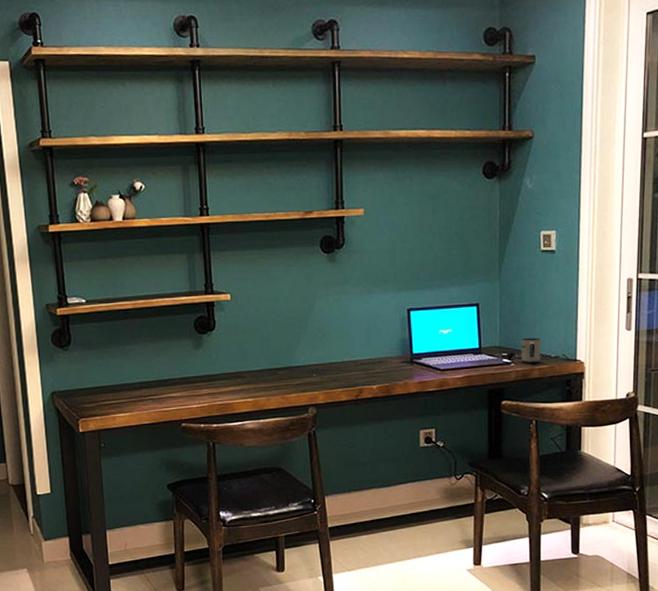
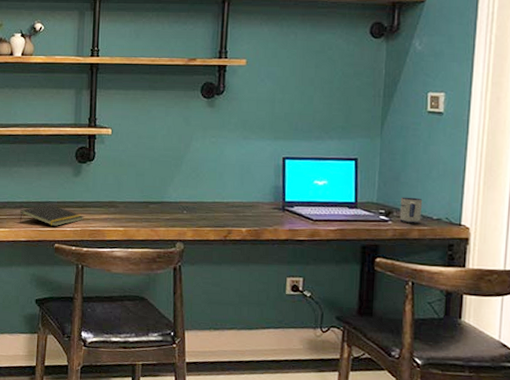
notepad: none [140,382,211,405] -> present [20,204,85,227]

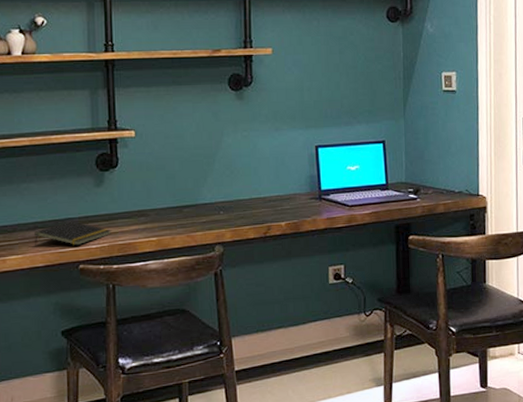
mug: present [399,197,423,223] -> none [426,173,446,199]

